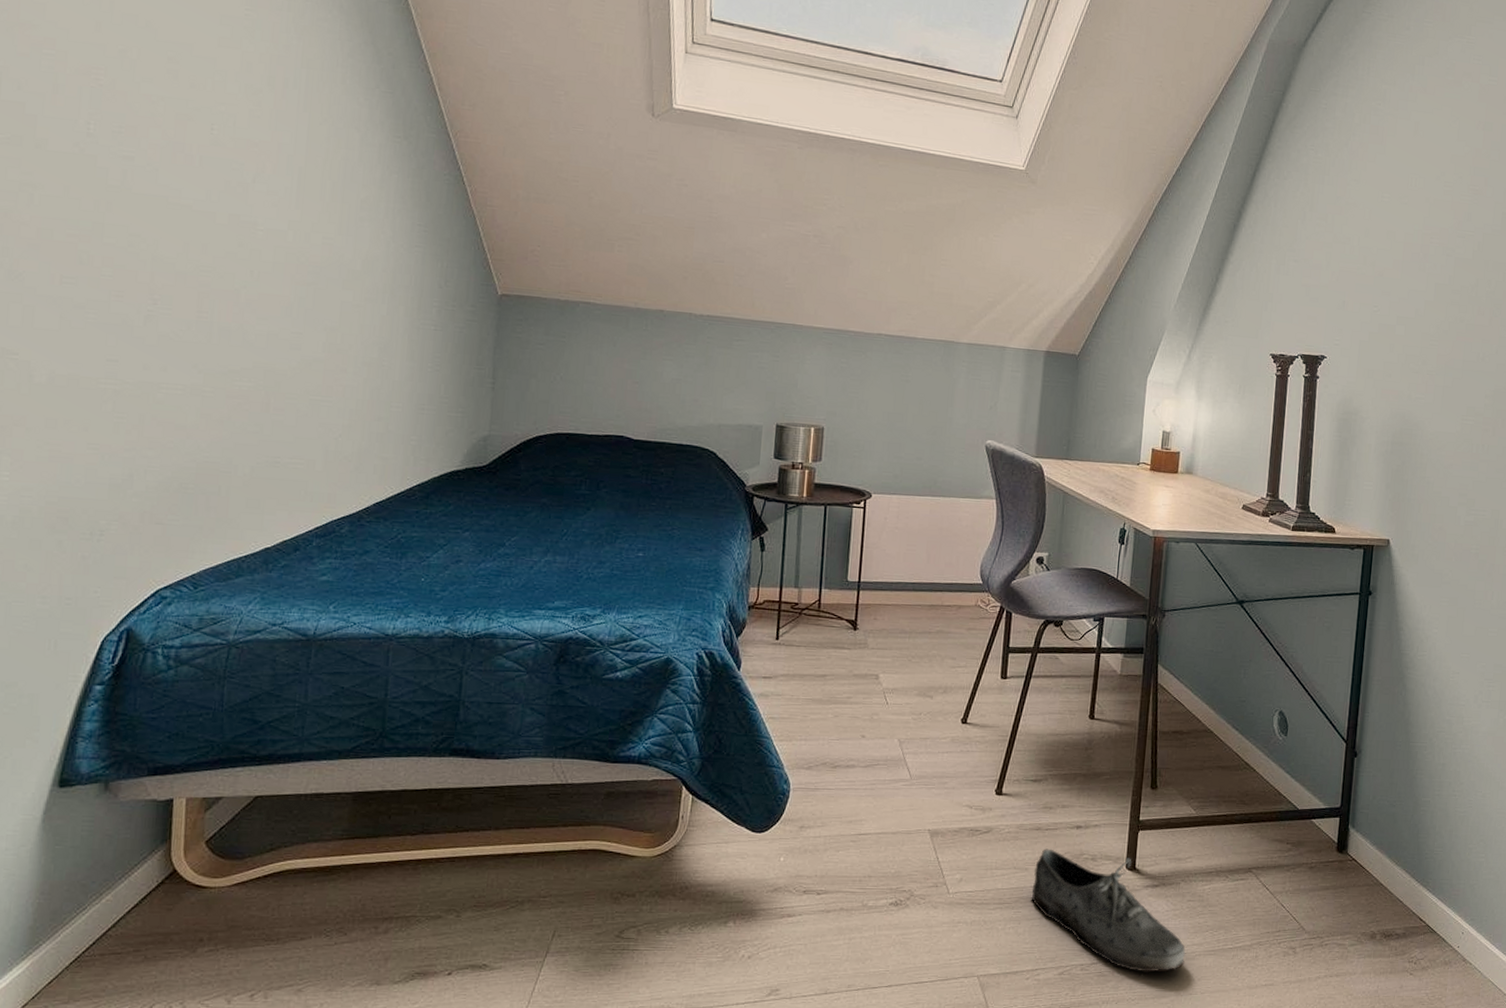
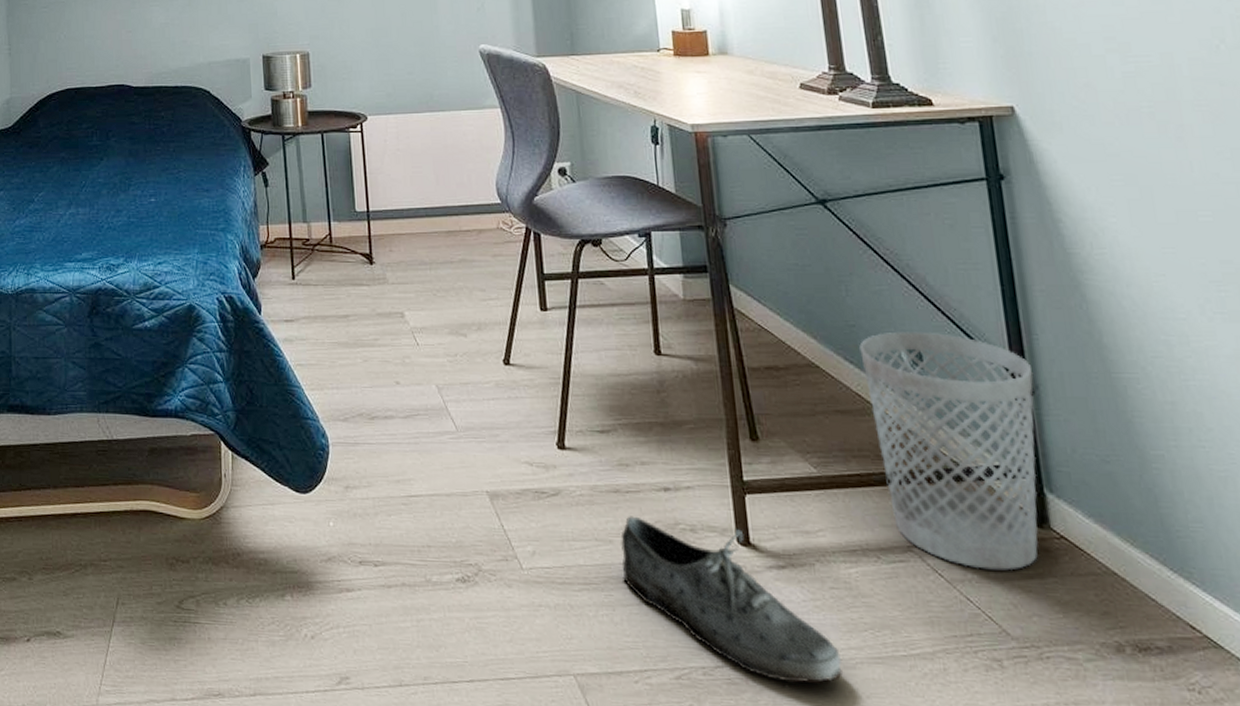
wastebasket: none [1243,707,1360,884] -> present [859,331,1038,571]

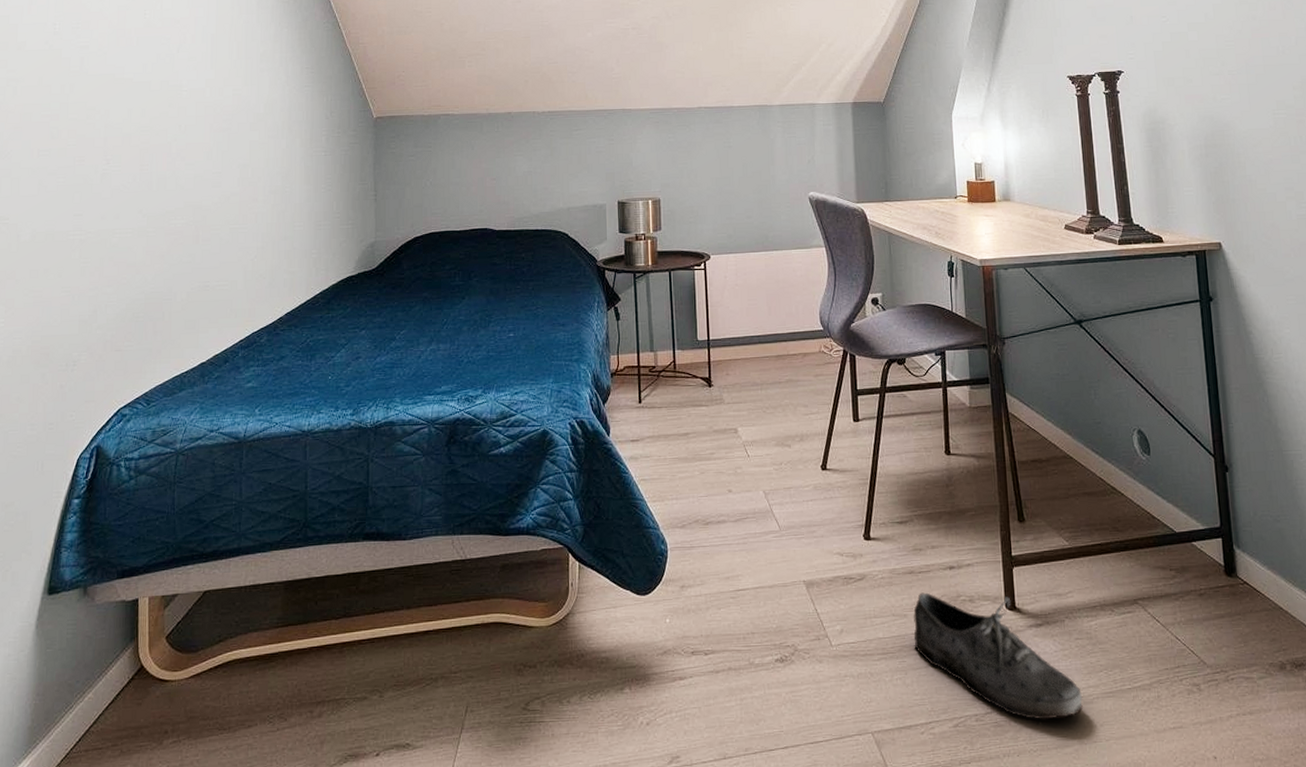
wastebasket: present [859,331,1038,571] -> none [1103,425,1229,613]

